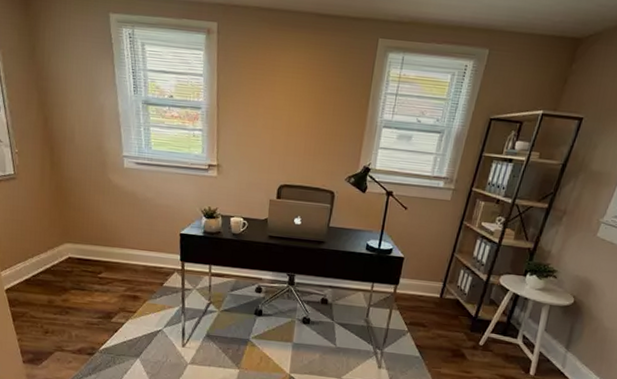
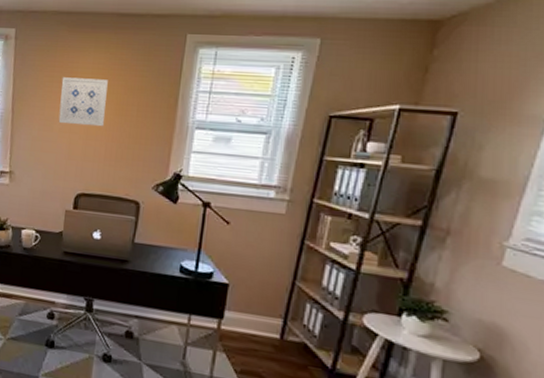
wall art: none [262,75,307,124] -> present [58,77,108,127]

